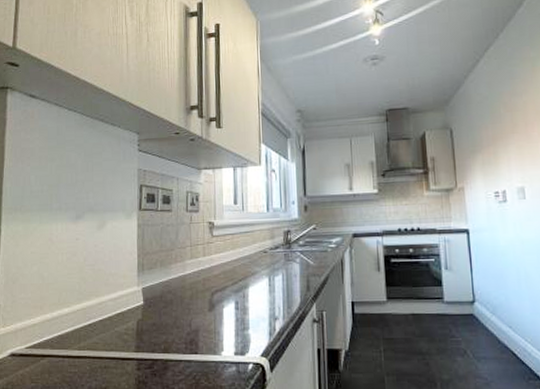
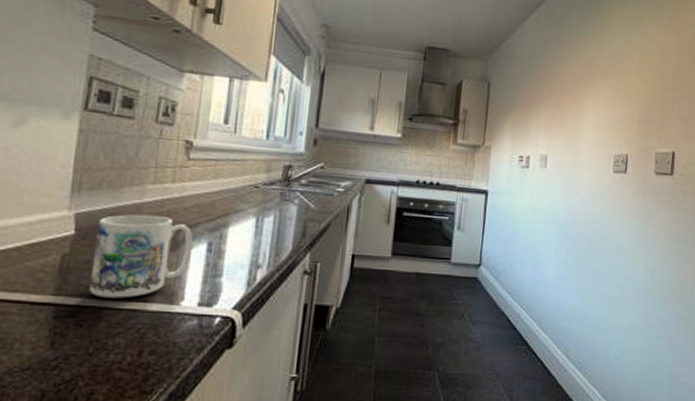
mug: none [157,283,225,352] -> present [89,214,194,299]

